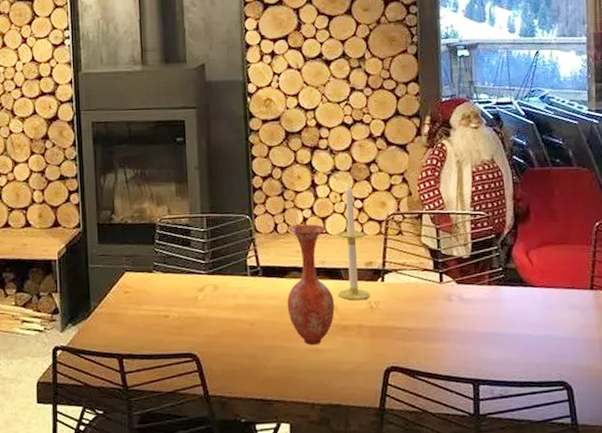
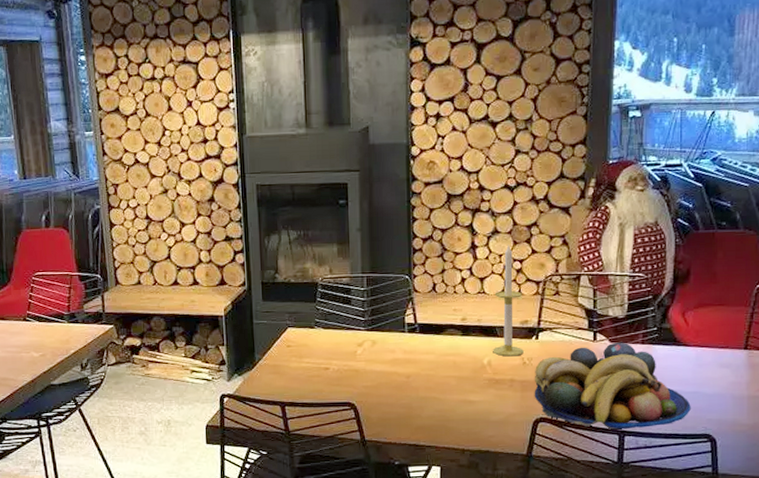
vase: present [287,224,335,345] -> none [442,284,489,396]
fruit bowl: none [382,283,544,378] -> present [534,342,691,430]

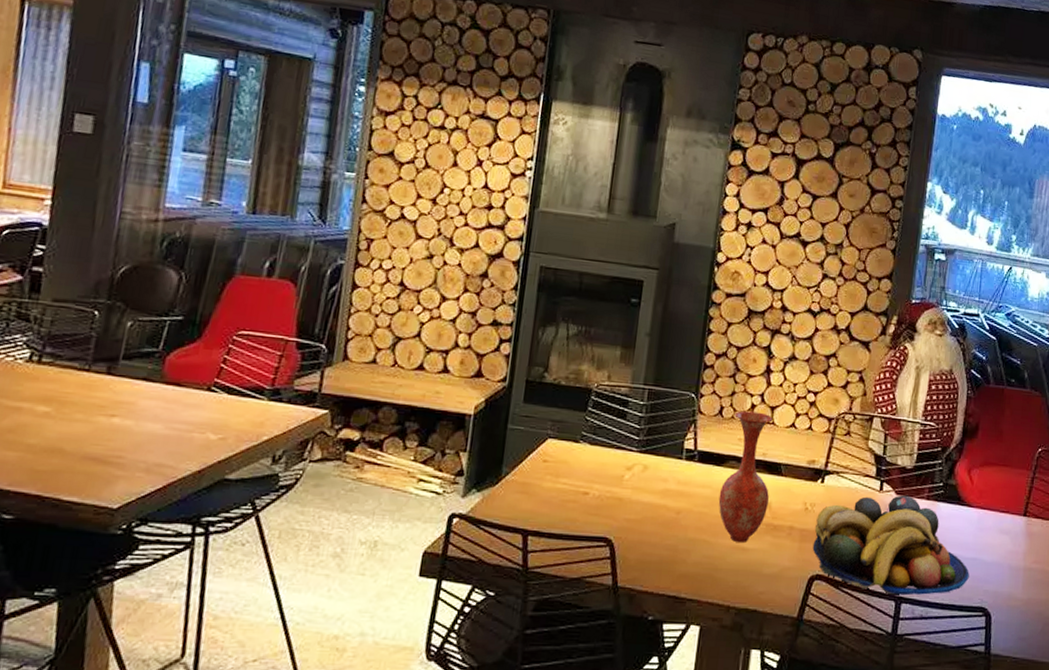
vase: none [442,284,489,396] -> present [718,411,773,542]
candle: present [493,245,524,357] -> none [774,373,813,500]

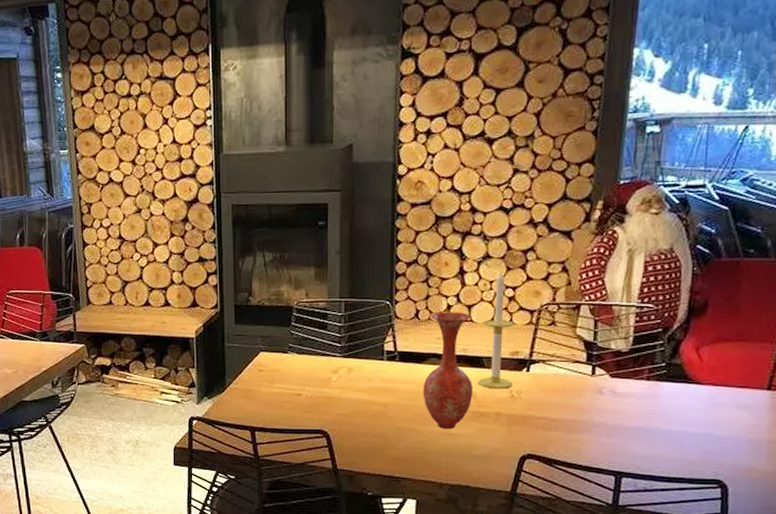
candle: none [774,373,813,500] -> present [478,270,513,389]
fruit bowl: present [812,495,969,596] -> none [522,377,700,470]

